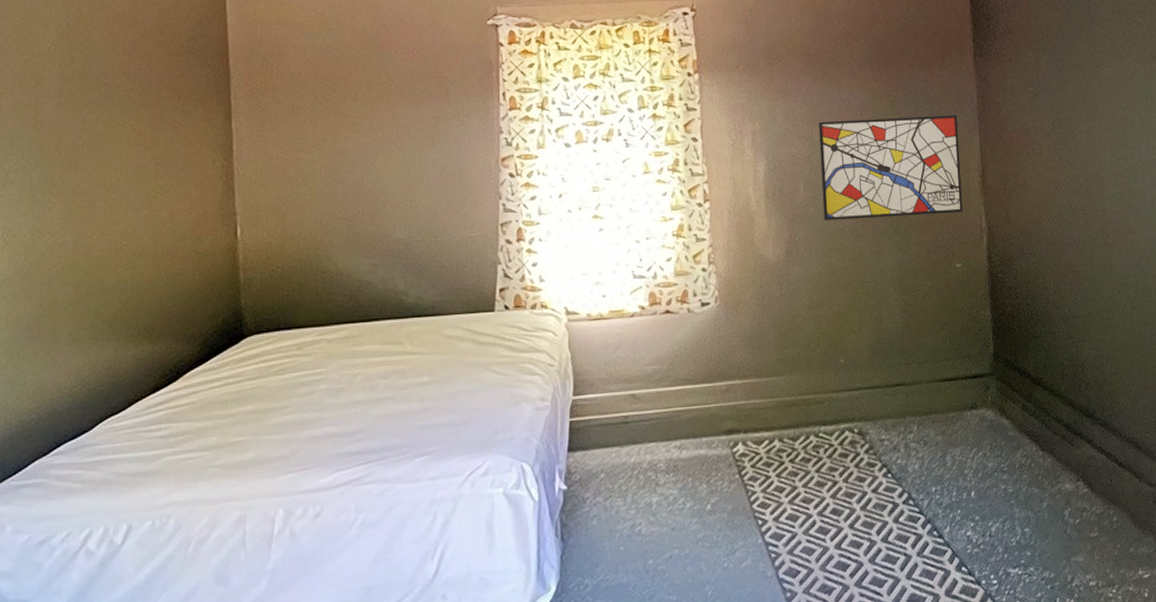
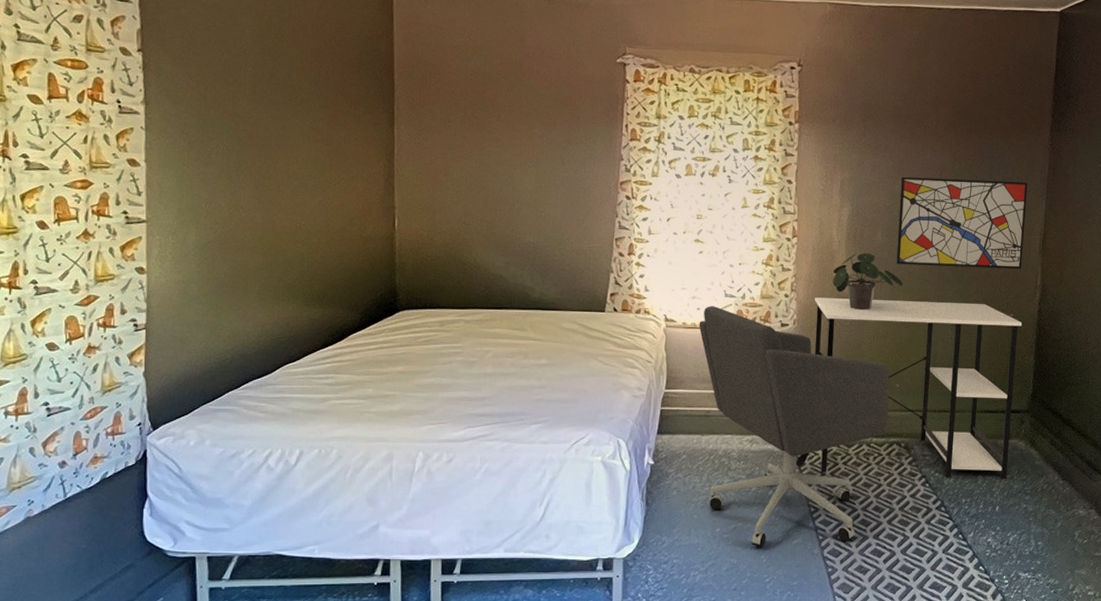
office chair: none [606,290,837,577] -> present [699,306,890,547]
desk: none [737,256,979,476] -> present [814,297,1023,479]
potted plant: none [754,211,834,278] -> present [833,253,903,311]

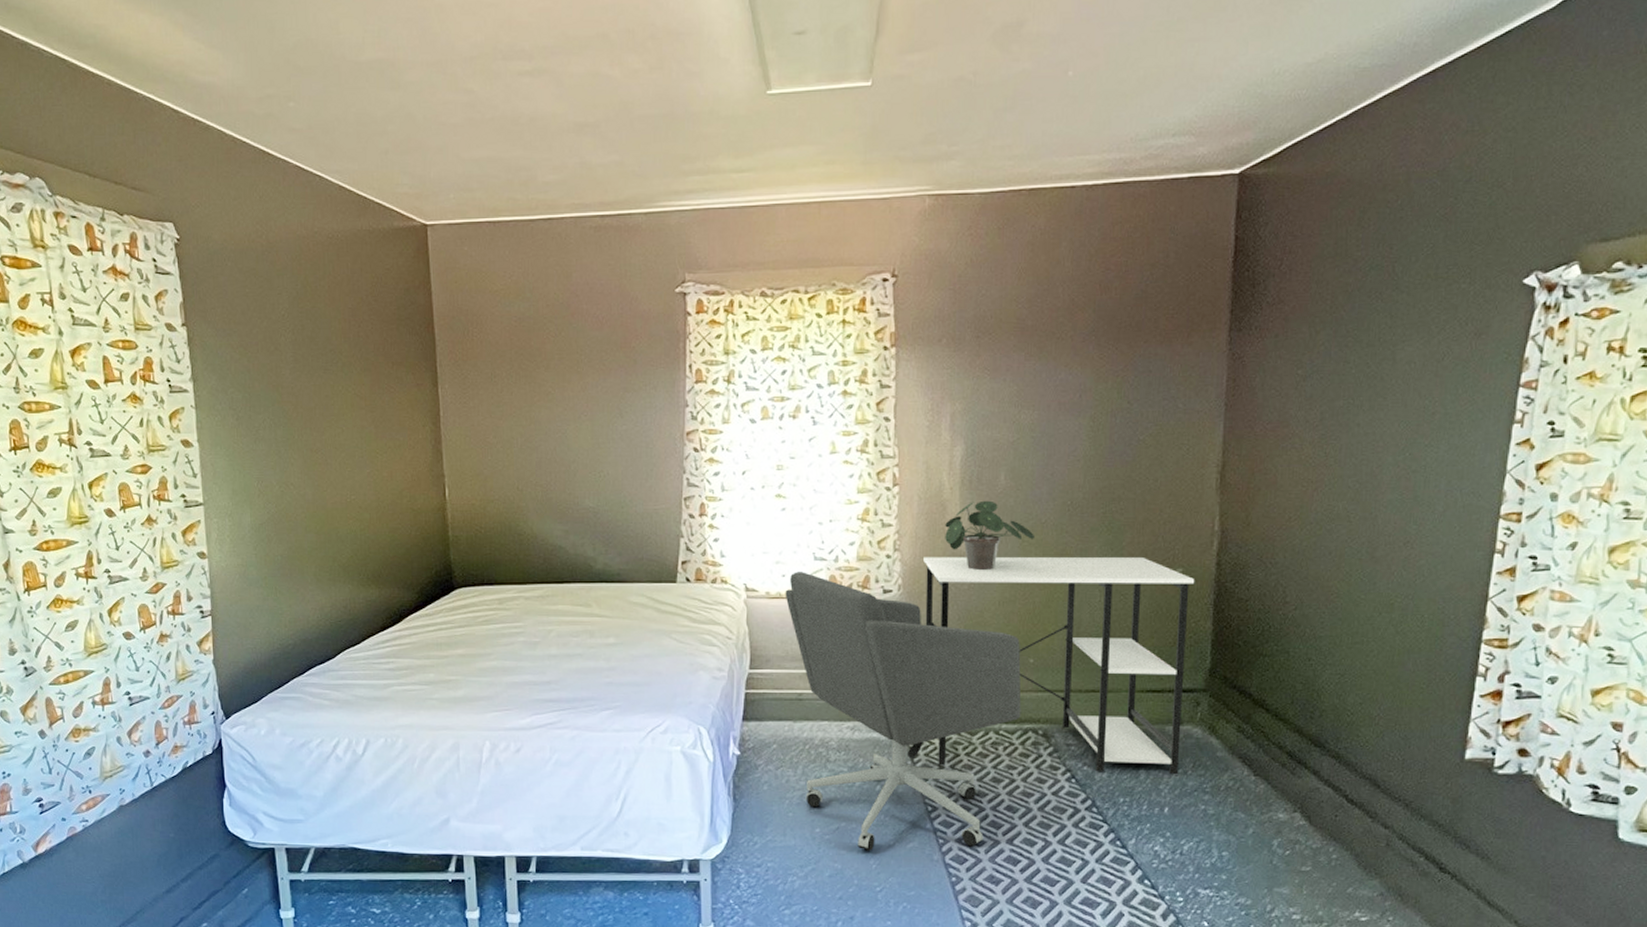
wall art: present [896,176,1028,269] -> none [1025,400,1198,513]

